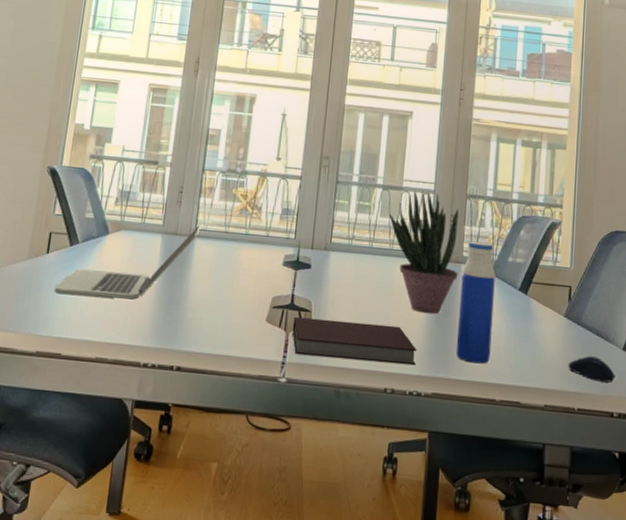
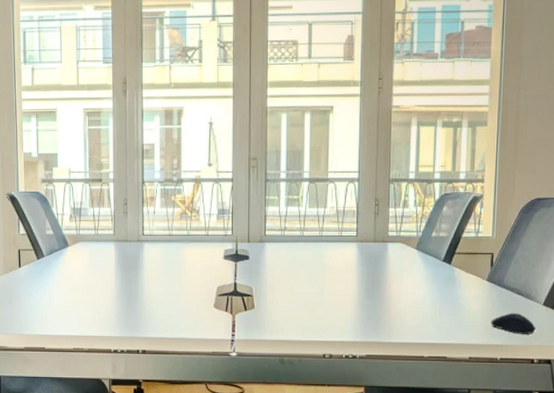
laptop: present [54,224,201,299] -> none [30,230,147,300]
notebook: present [292,316,417,366] -> none [237,301,350,334]
potted plant: present [389,191,459,314] -> none [317,180,385,289]
water bottle: present [455,241,495,364] -> none [386,221,420,327]

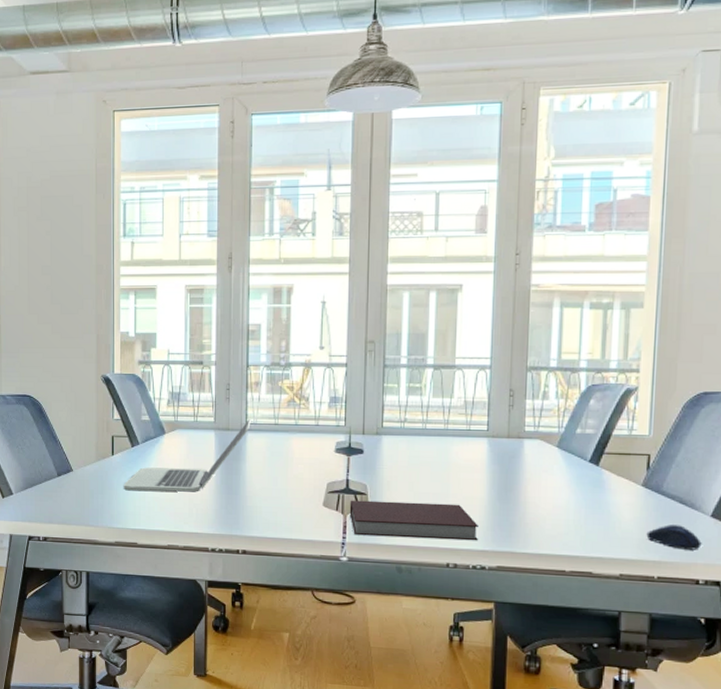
laptop: none [30,230,147,300] -> present [123,418,251,492]
notebook: none [237,301,350,334] -> present [349,500,478,541]

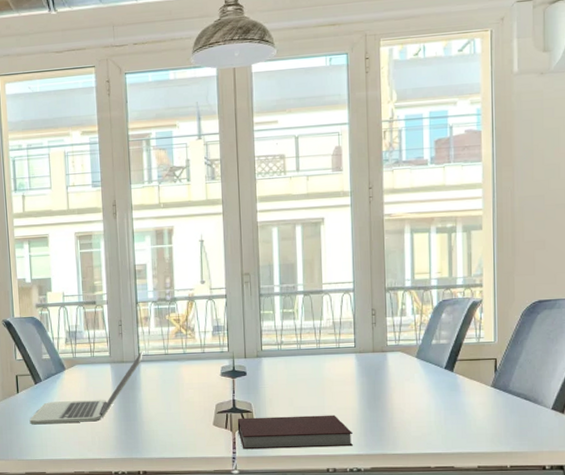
computer mouse: present [646,524,702,550] -> none [498,419,546,440]

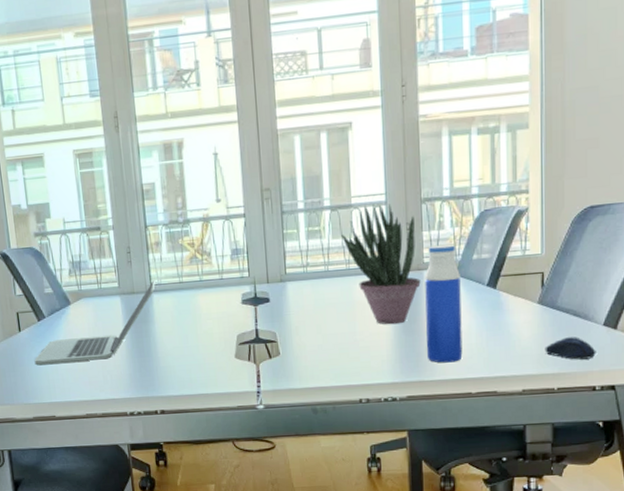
notebook: present [237,415,353,450] -> none [261,341,387,383]
potted plant: none [313,291,385,401] -> present [341,204,421,325]
water bottle: none [388,329,423,438] -> present [425,244,463,363]
computer mouse: none [498,419,546,440] -> present [545,337,596,360]

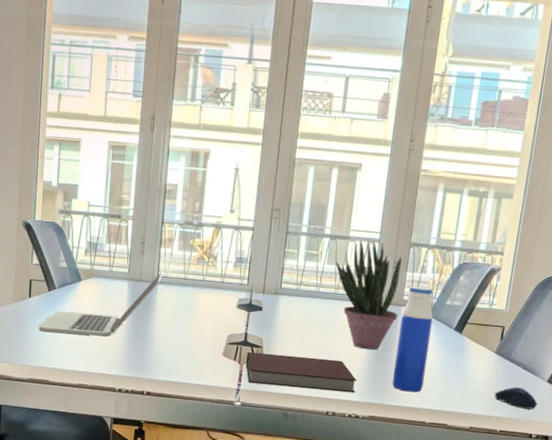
notebook: none [261,341,387,383] -> present [245,351,357,393]

